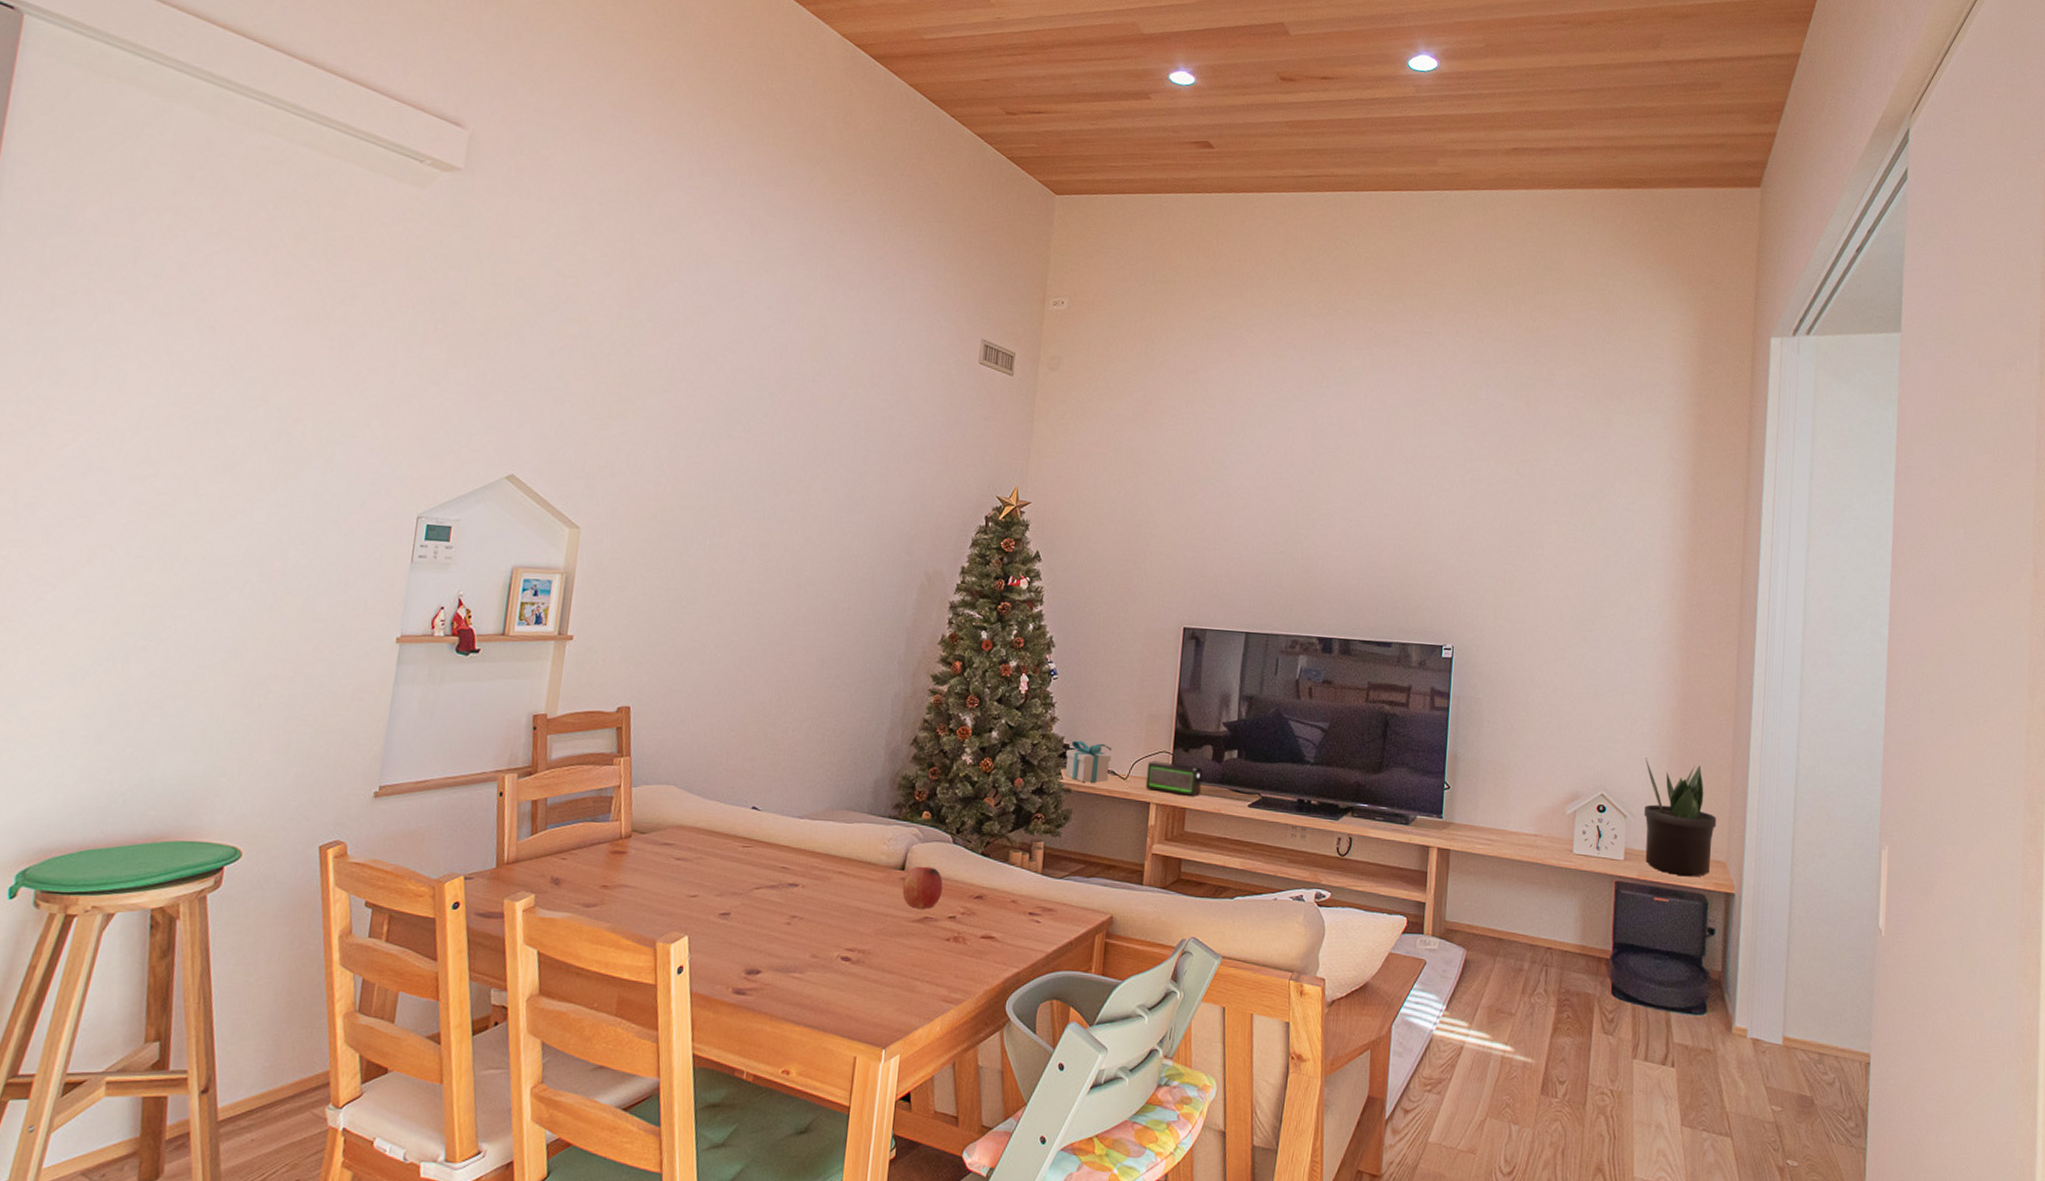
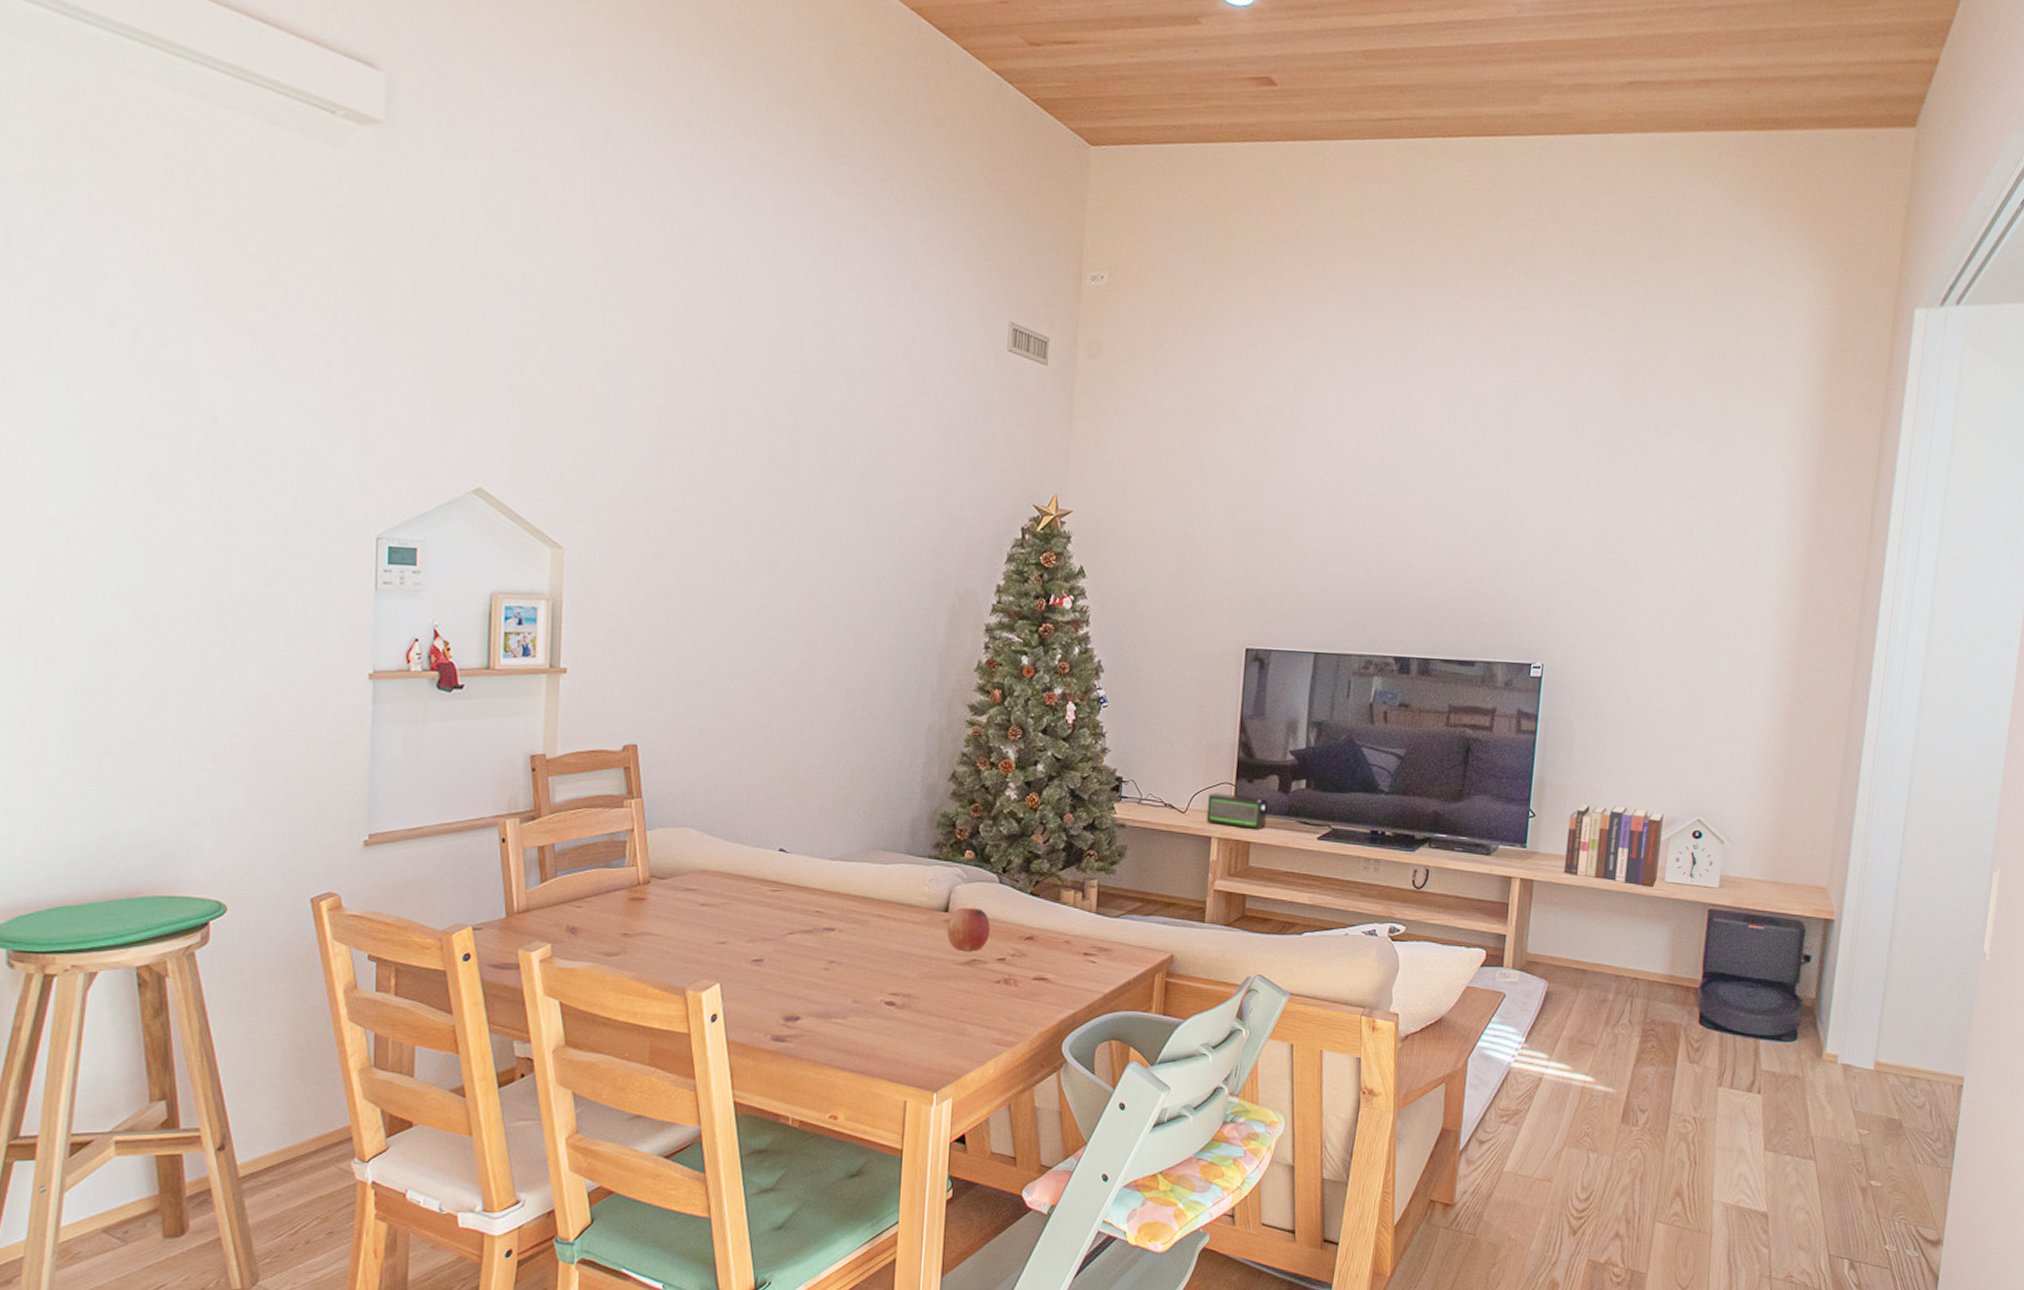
gift box: present [1064,740,1112,783] -> none [1118,772,1170,817]
books: none [1478,778,1569,859] -> present [1564,804,1664,887]
planter: present [1644,757,1717,877] -> none [1741,780,1820,904]

